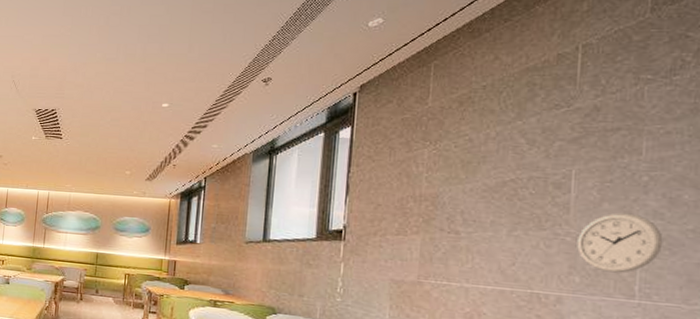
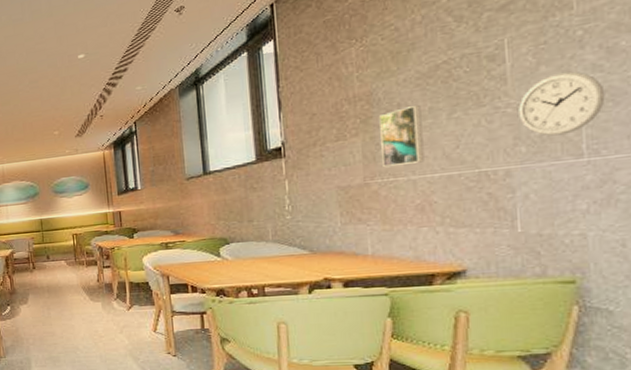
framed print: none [438,216,483,272] -> present [379,105,424,168]

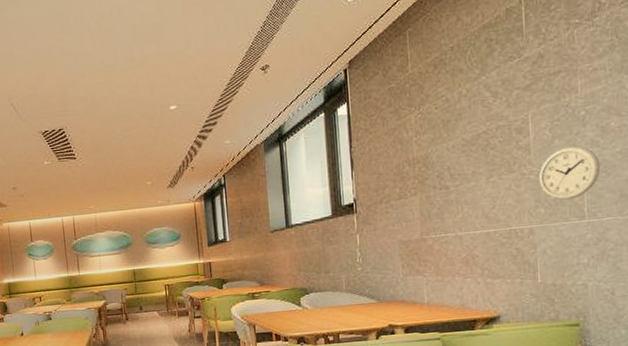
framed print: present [379,105,424,168] -> none [433,169,469,225]

